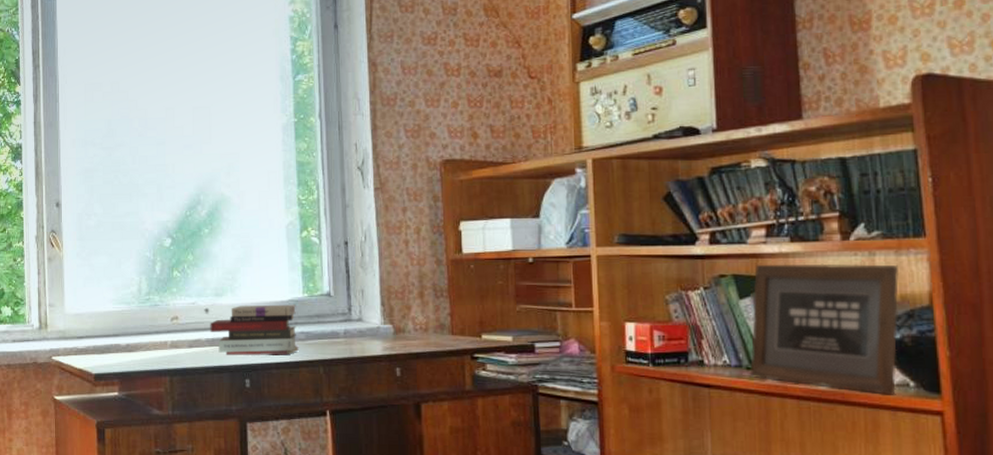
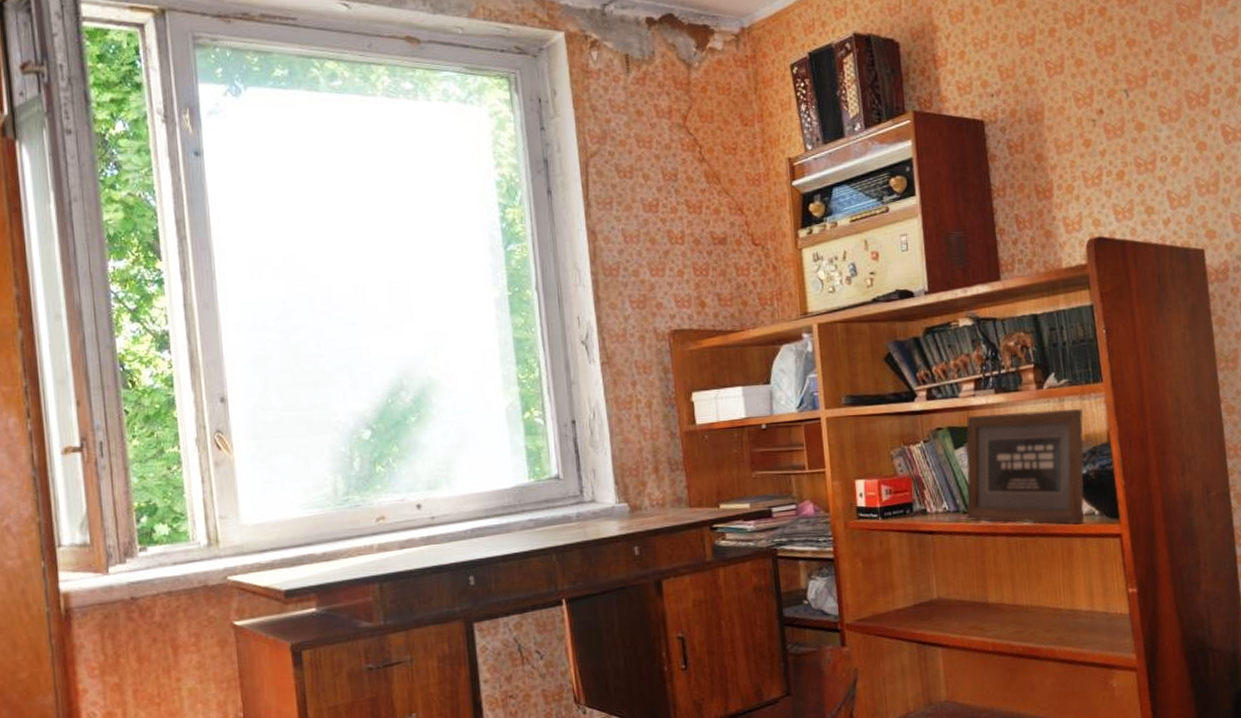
books: present [210,304,299,355] -> none [423,491,528,553]

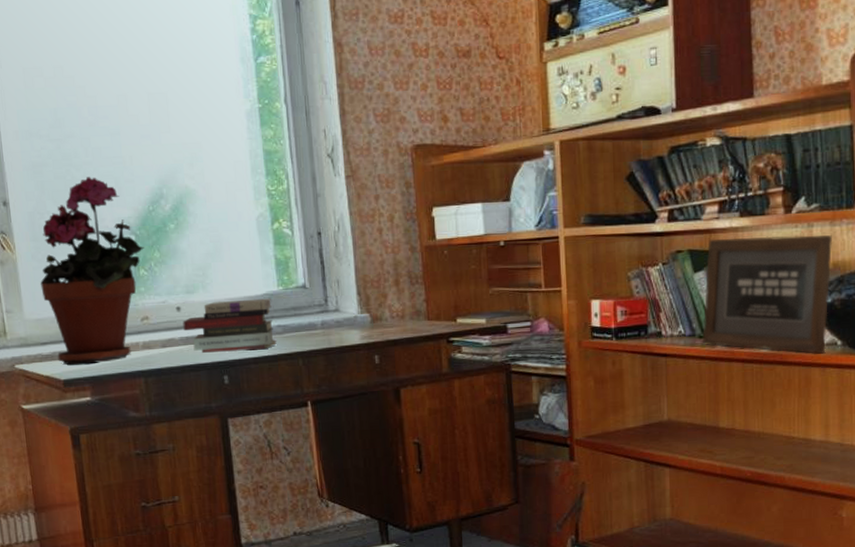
potted plant: none [261,369,381,573] -> present [40,177,144,365]
books: none [423,491,528,553] -> present [183,298,277,353]

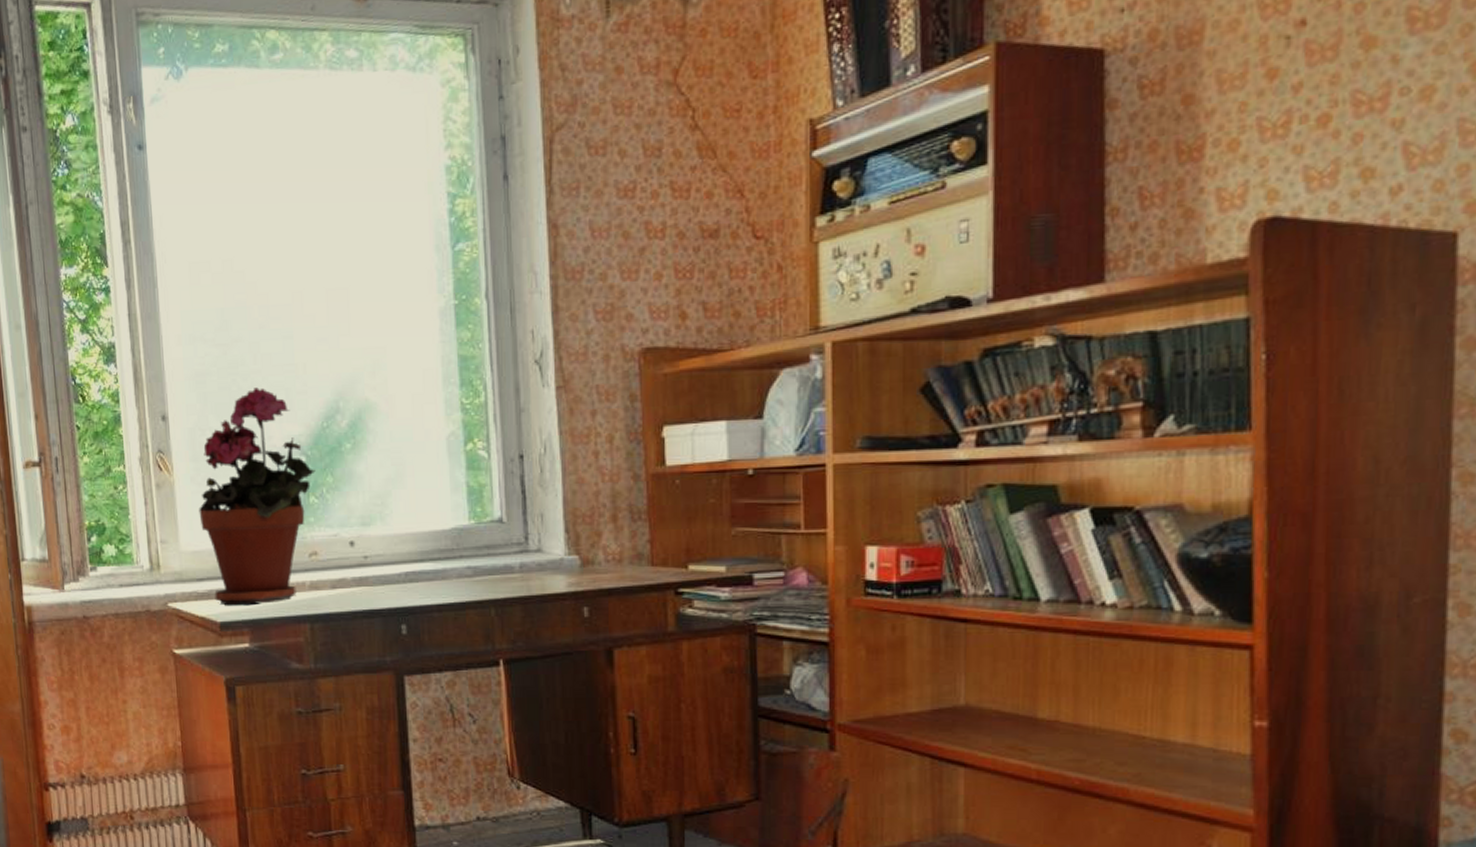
books: present [183,298,277,353] -> none [356,533,465,597]
picture frame: present [702,235,832,353] -> none [1017,466,1212,625]

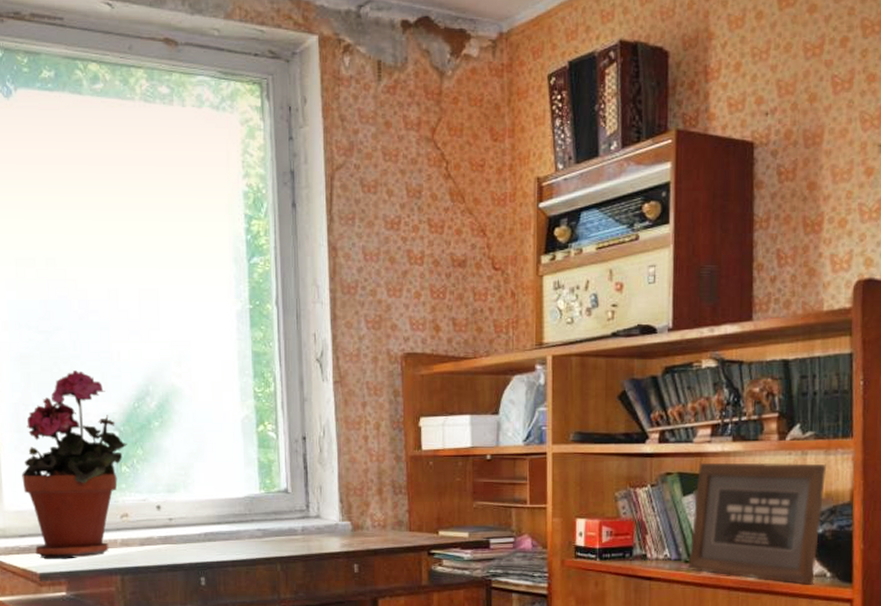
picture frame: none [1017,466,1212,625] -> present [687,462,826,584]

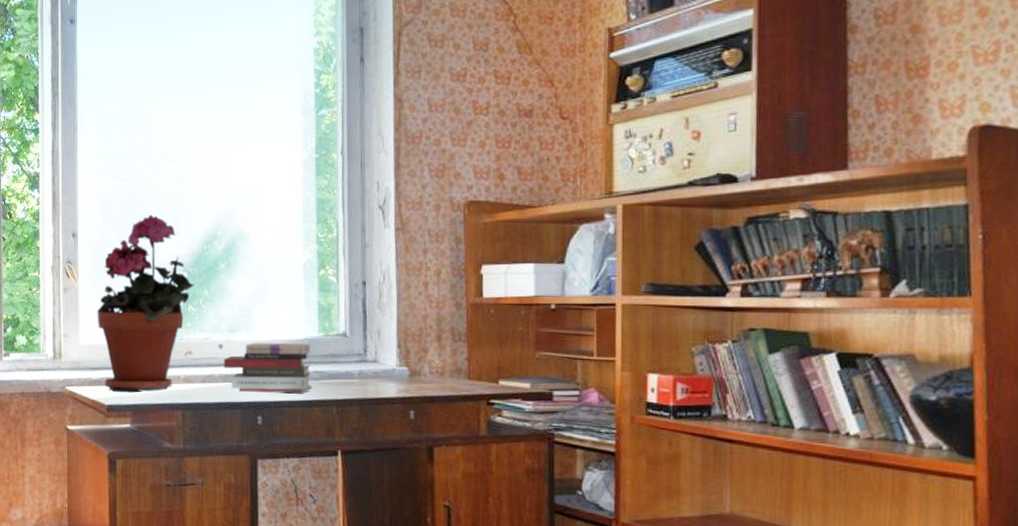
books: none [162,501,256,553] -> present [223,342,312,394]
picture frame: present [687,462,826,584] -> none [774,318,939,457]

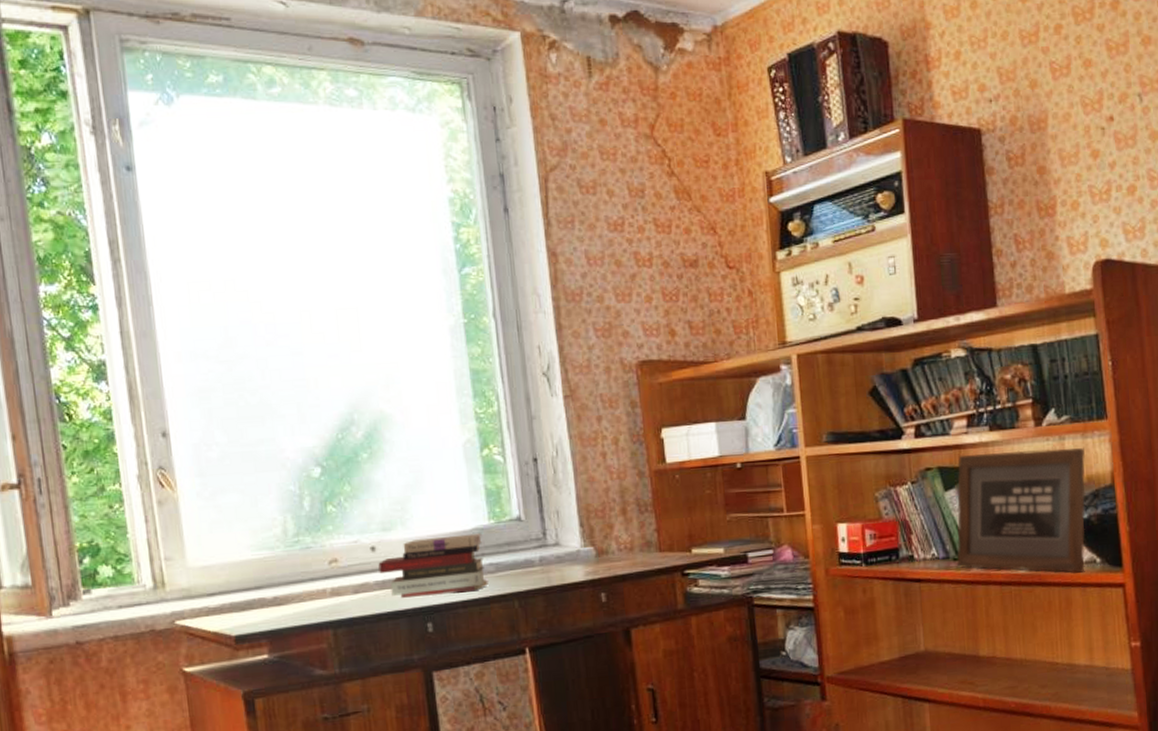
potted plant: present [97,215,195,392] -> none [207,402,332,618]
picture frame: none [774,318,939,457] -> present [956,448,1086,572]

